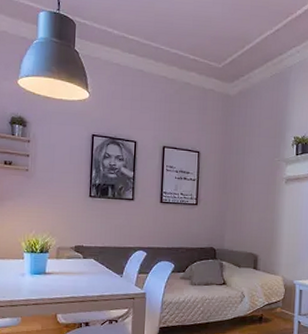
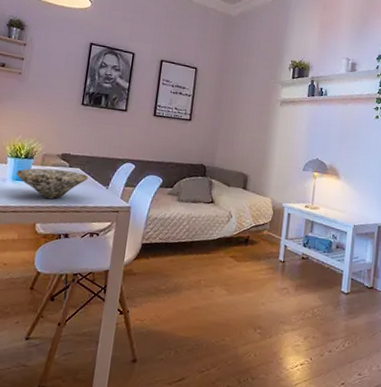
bowl: none [33,261,103,290] -> present [15,168,89,199]

